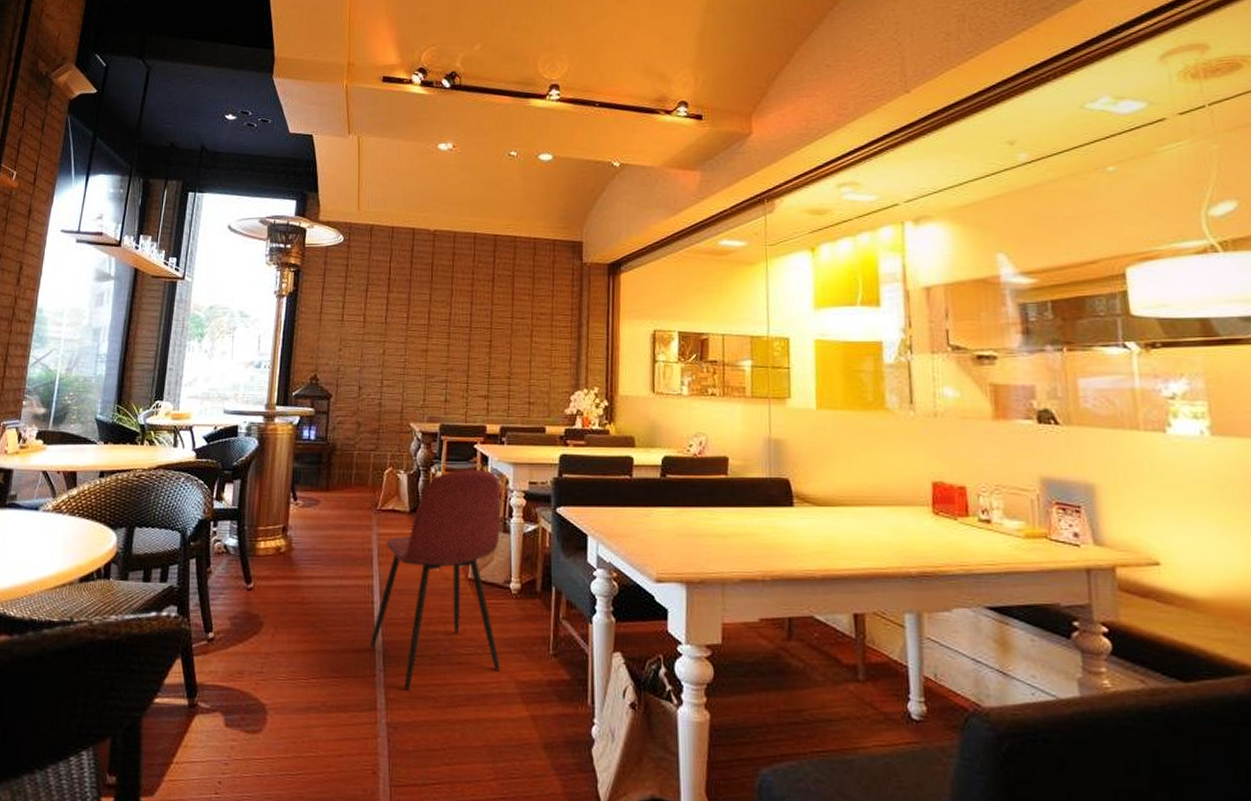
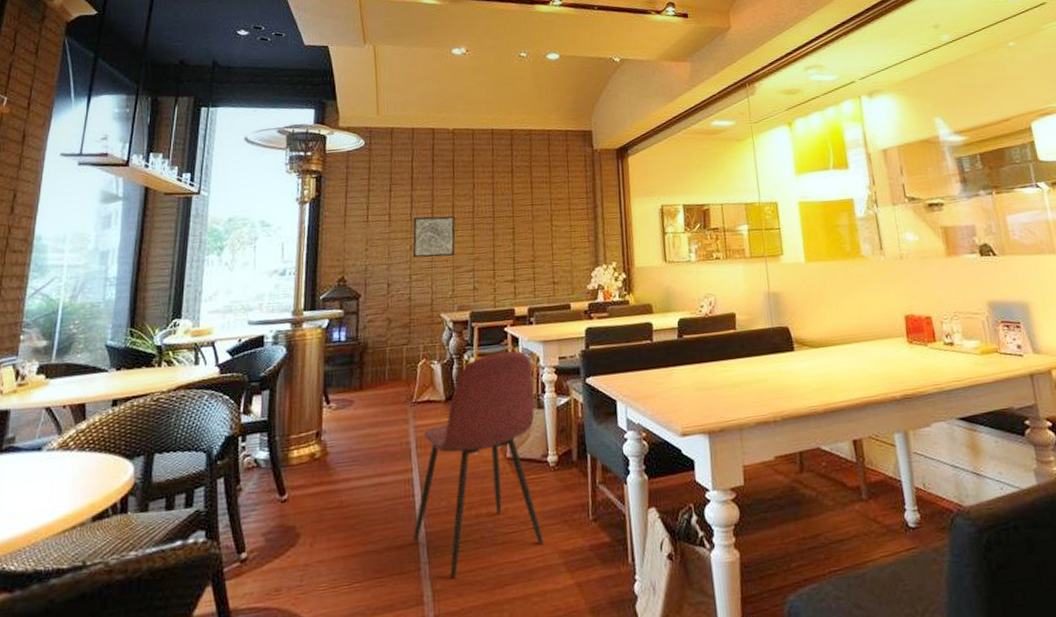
wall art: none [385,321,430,364] -> present [412,216,456,258]

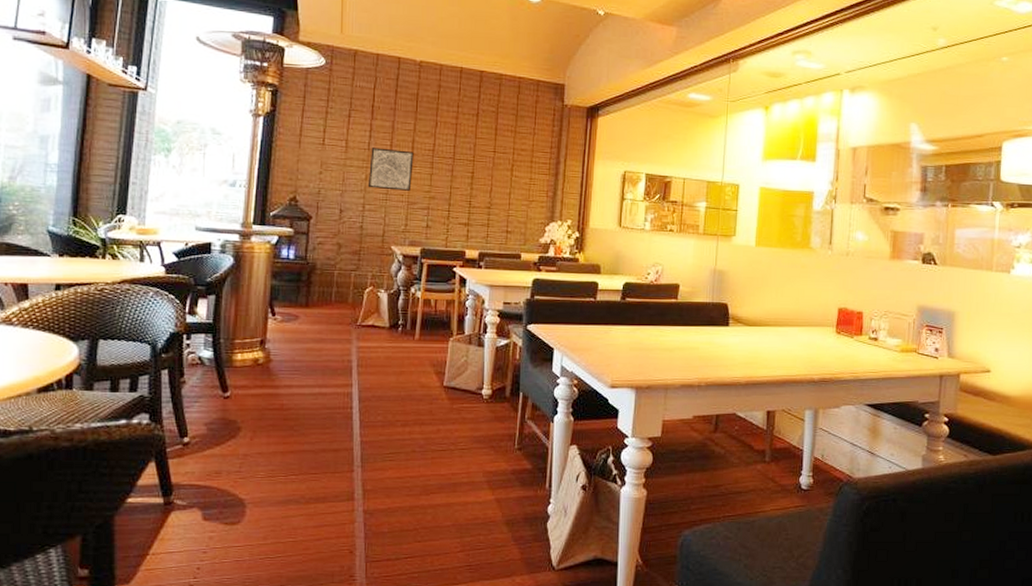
dining chair: present [413,350,544,579] -> none [348,289,477,482]

